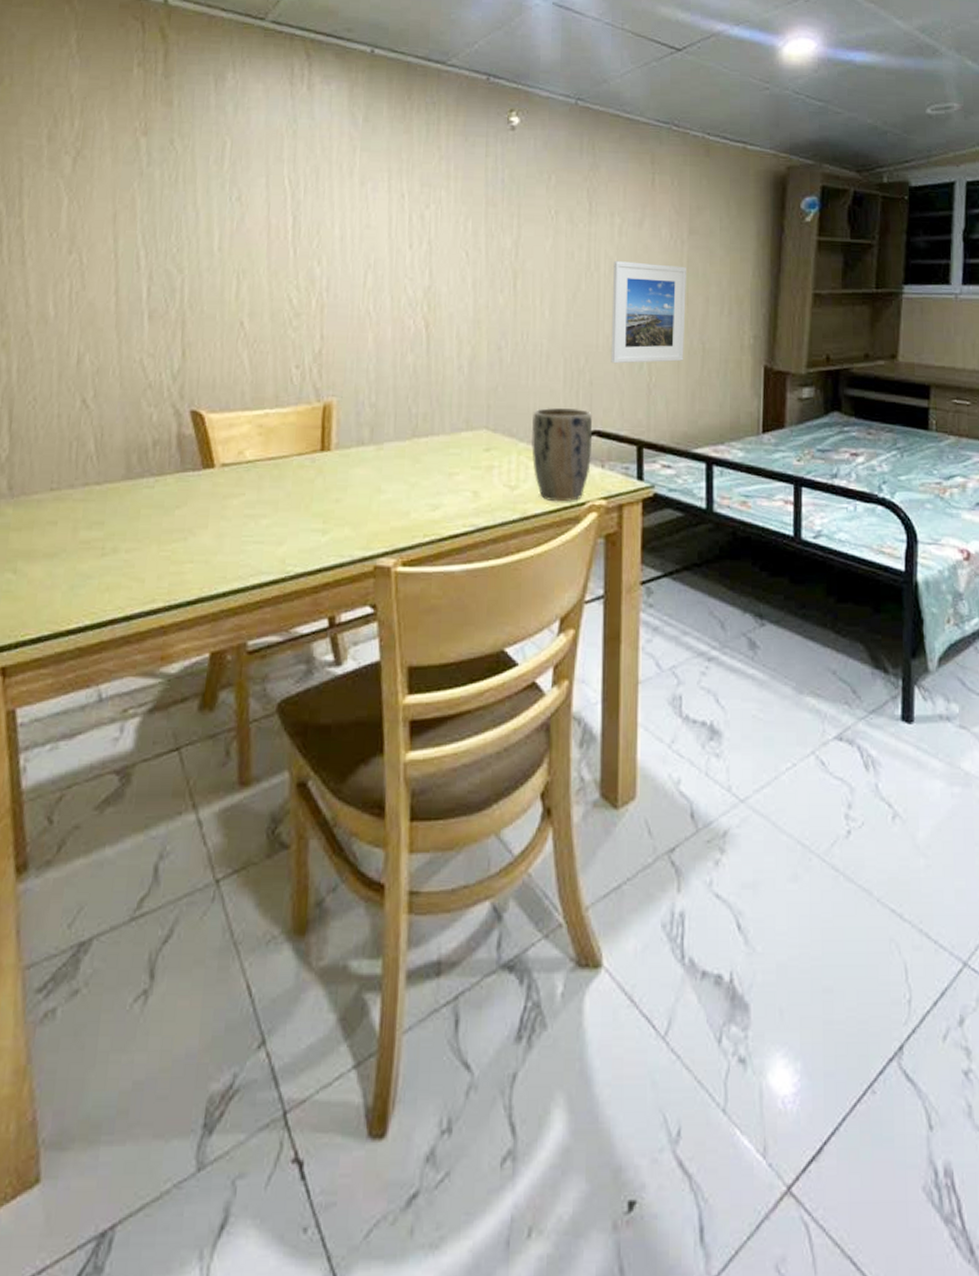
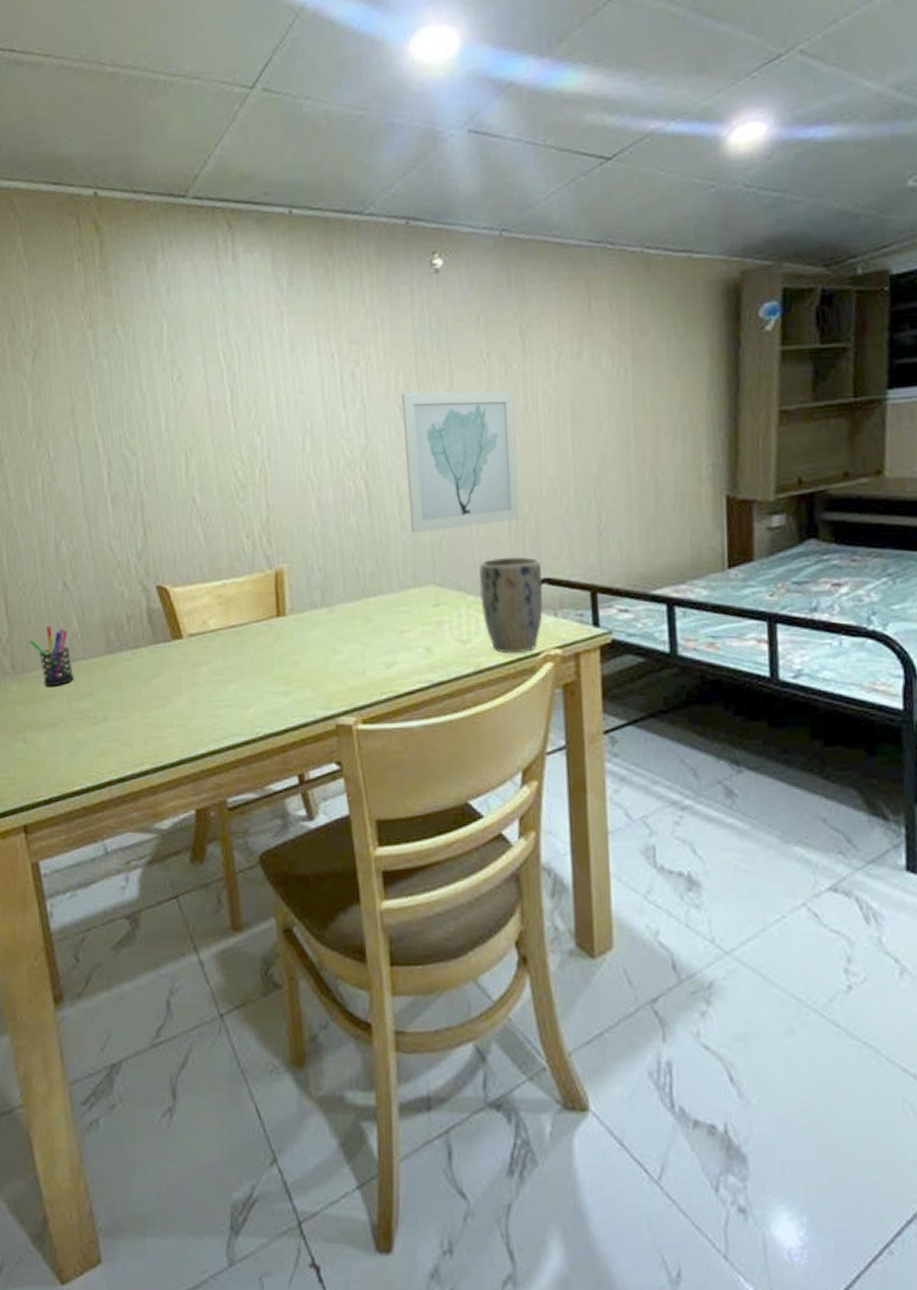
pen holder: none [33,445,84,512] -> present [29,626,74,686]
wall art: none [468,239,578,377] -> present [402,391,520,533]
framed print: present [610,261,687,364] -> none [553,396,636,507]

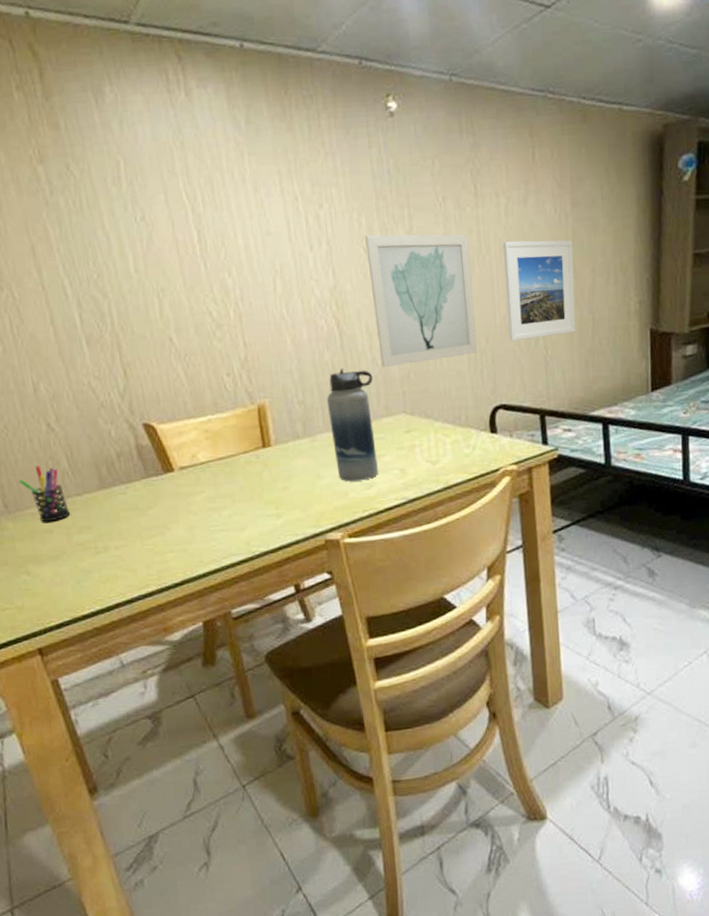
water bottle: none [349,532,401,659] -> present [326,368,378,482]
plant pot: present [479,556,543,654] -> none [444,386,500,471]
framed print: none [553,396,636,507] -> present [503,240,576,342]

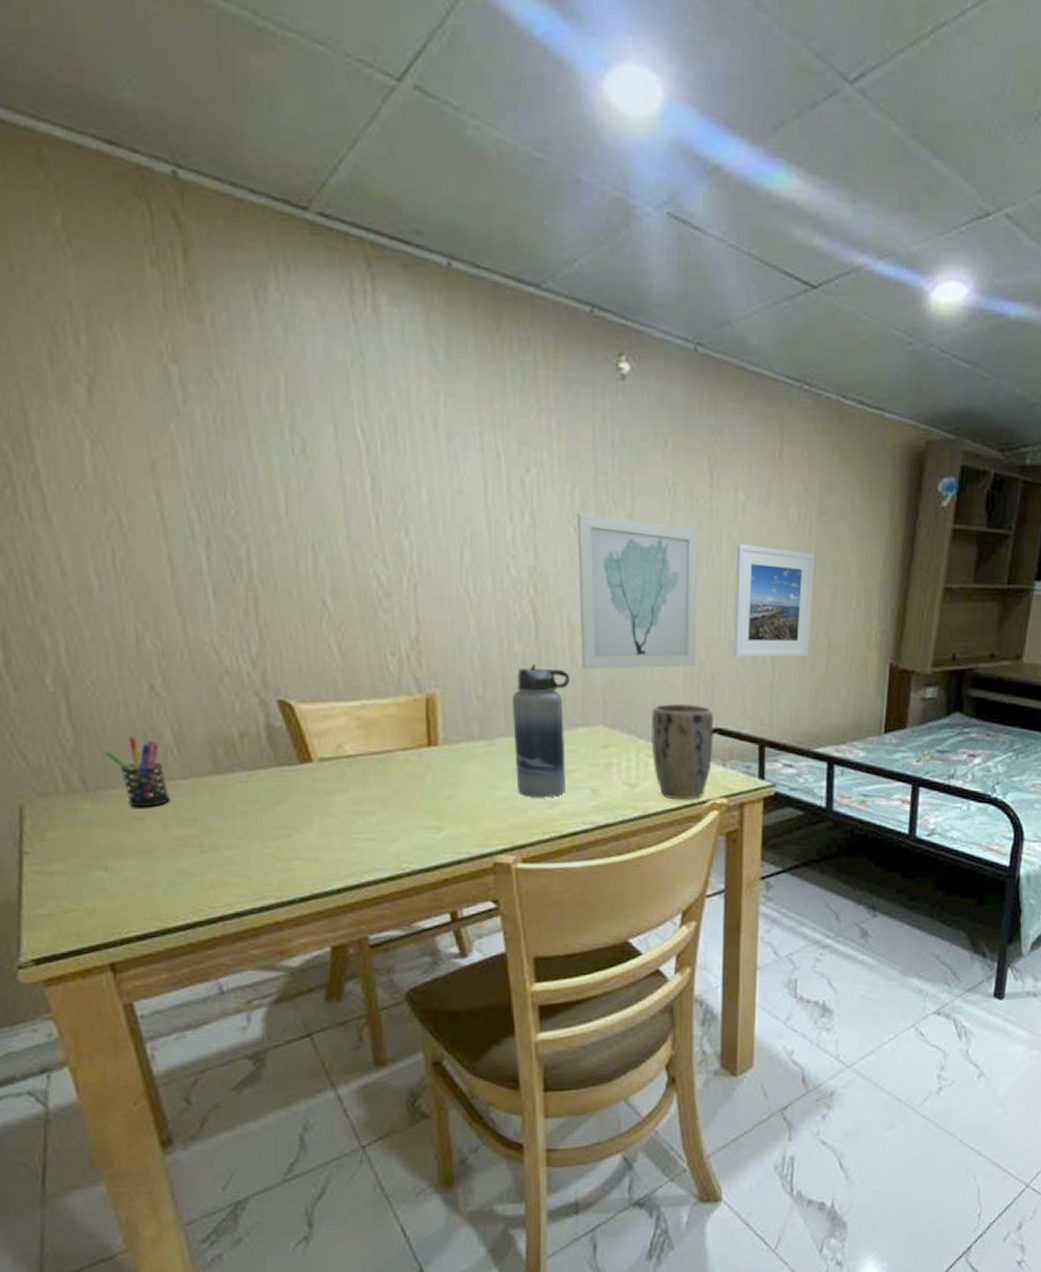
plant pot: none [444,386,500,471] -> present [651,703,714,800]

